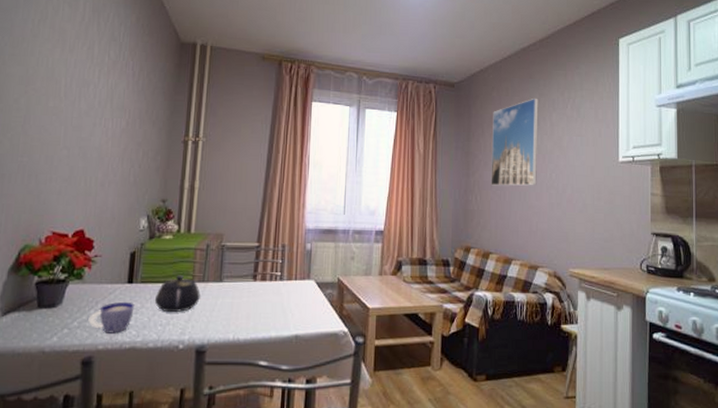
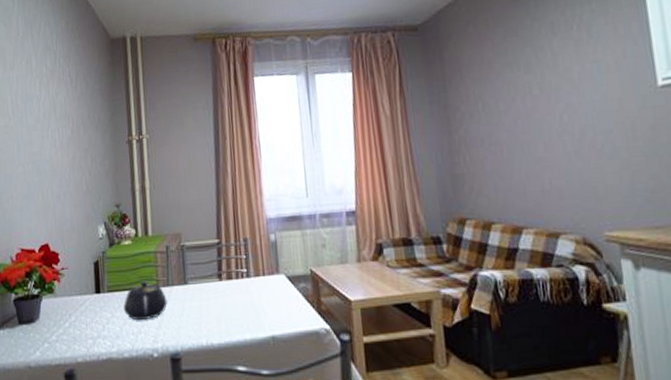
cup: present [88,301,135,334] -> none [65,312,106,345]
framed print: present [491,98,539,186] -> none [471,24,543,142]

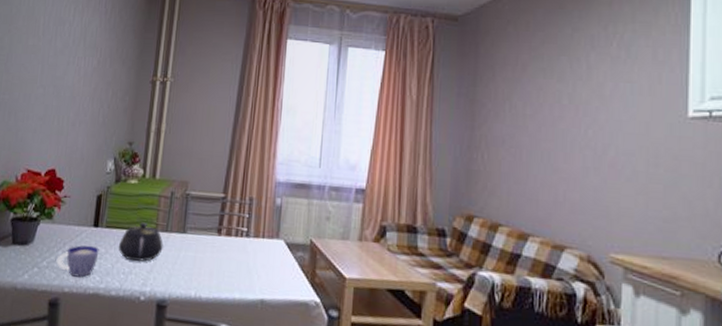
cup: none [65,312,106,345] -> present [56,245,99,277]

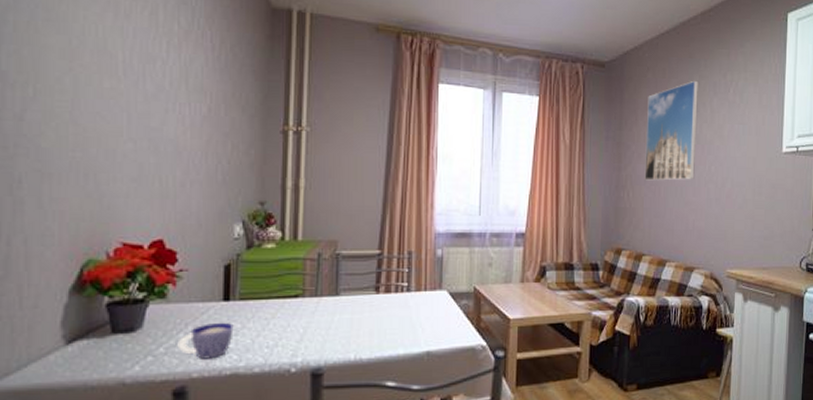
teapot: present [118,222,163,262] -> none [257,289,313,333]
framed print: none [502,33,571,145] -> present [644,80,699,181]

